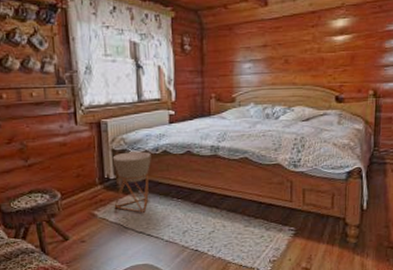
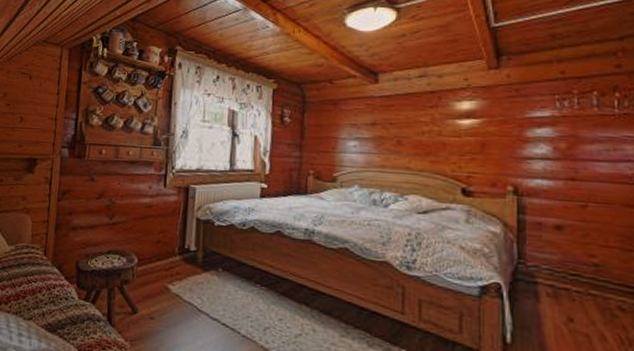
planter: present [112,151,151,213] -> none [190,223,237,296]

